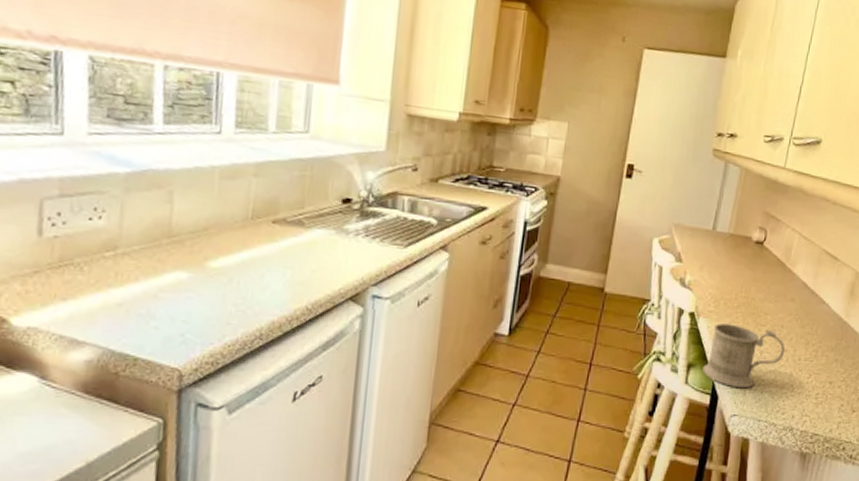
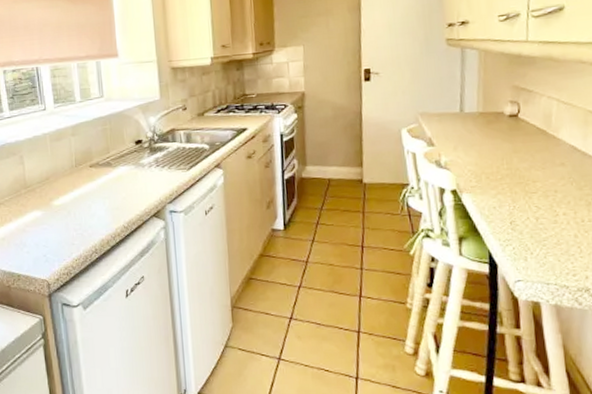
mug: present [703,323,786,389] -> none [475,195,564,255]

